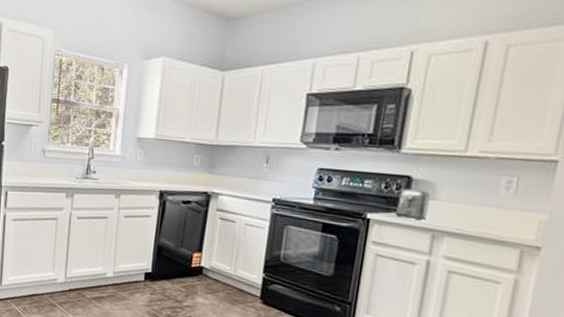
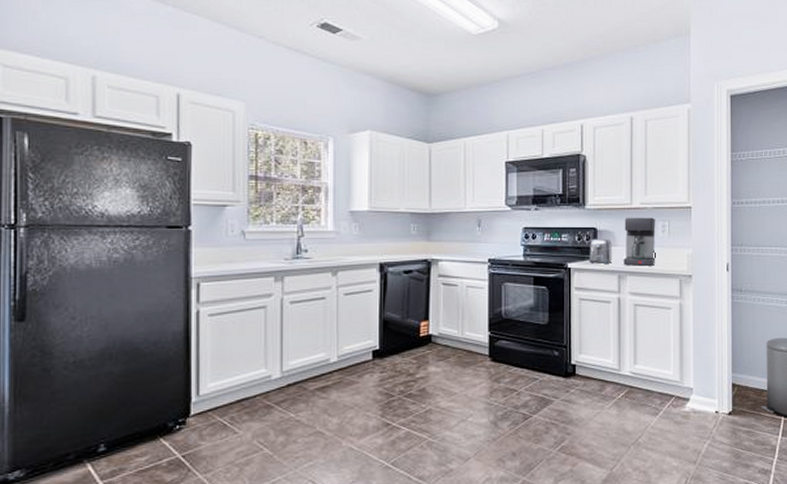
coffee maker: none [441,168,498,229] -> present [623,217,656,266]

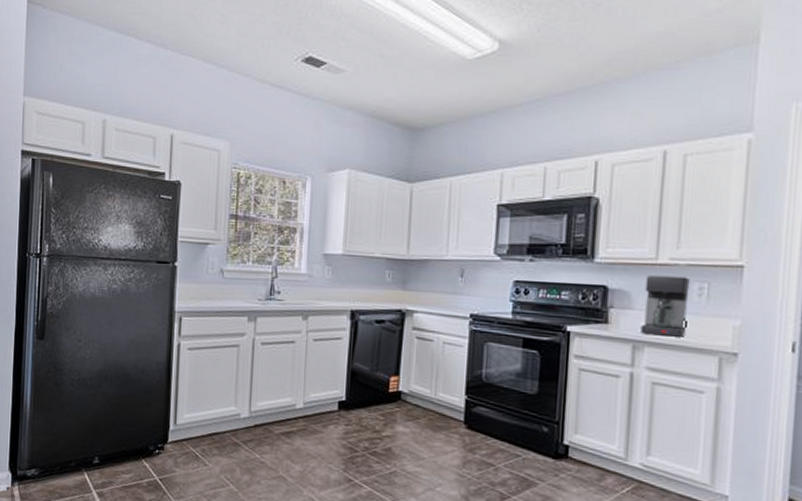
toaster: present [589,238,612,265] -> none [594,298,627,331]

